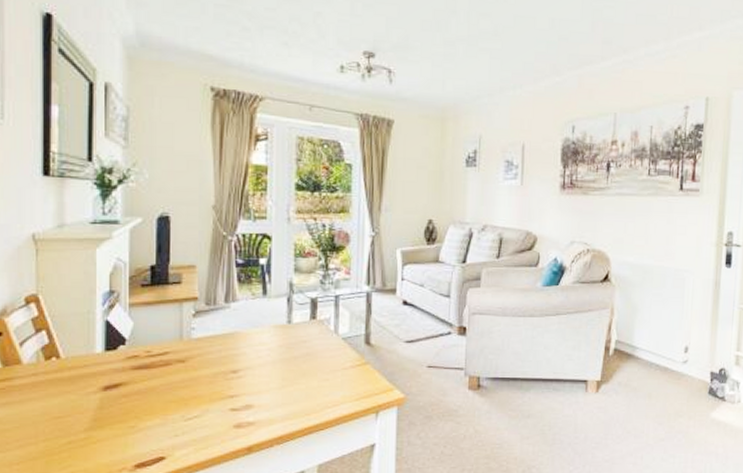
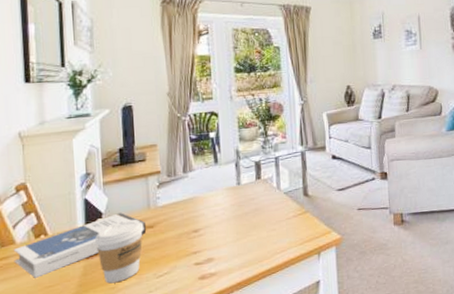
hardback book: none [19,341,177,406] -> present [13,213,147,278]
coffee cup: none [116,350,174,421] -> present [95,219,144,284]

